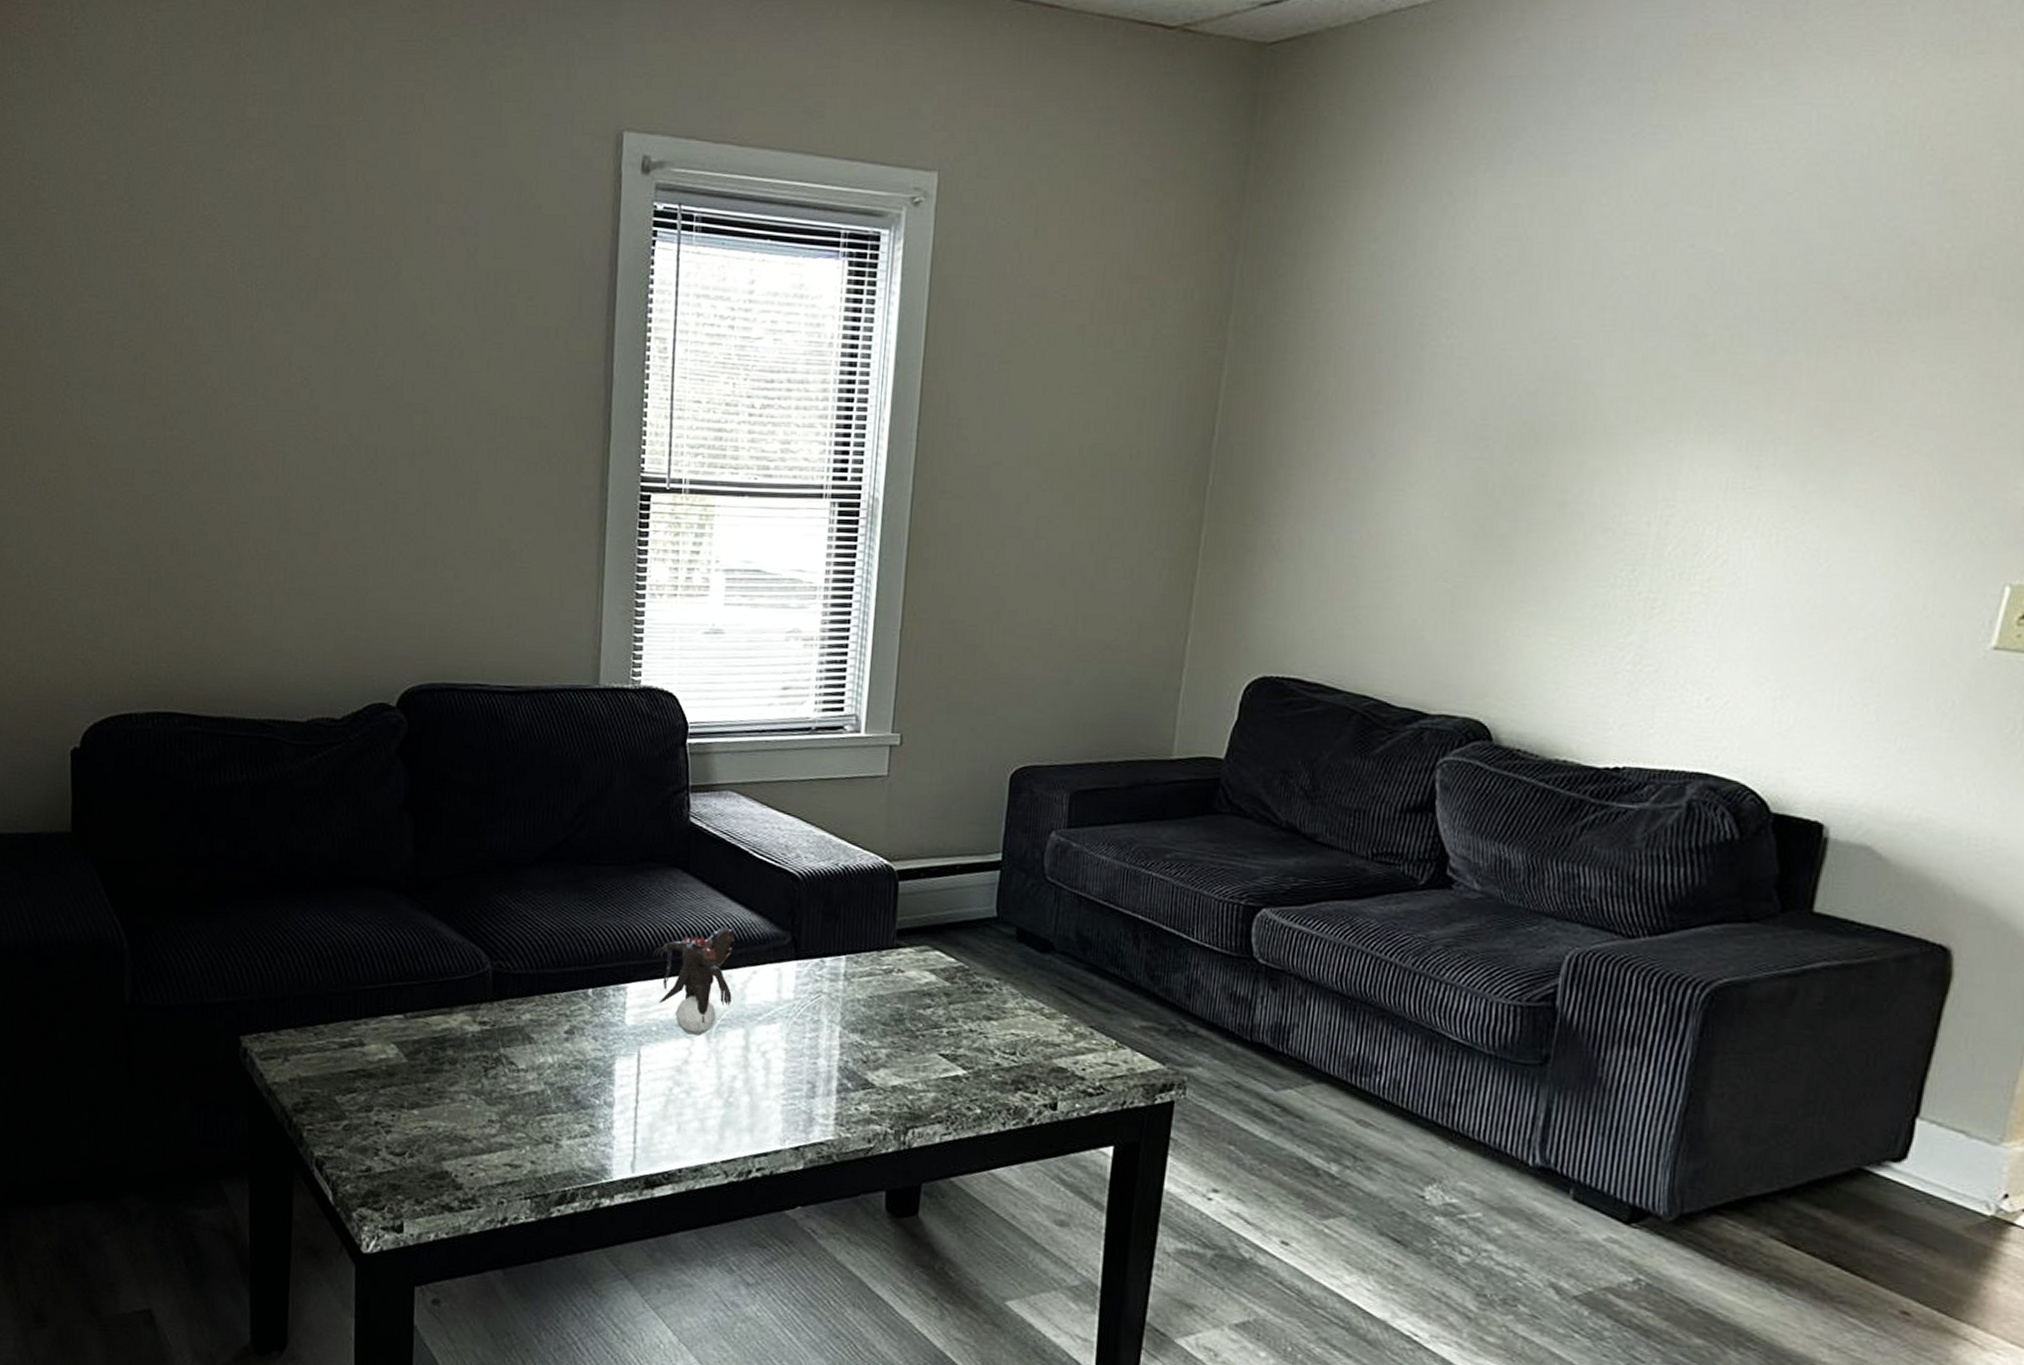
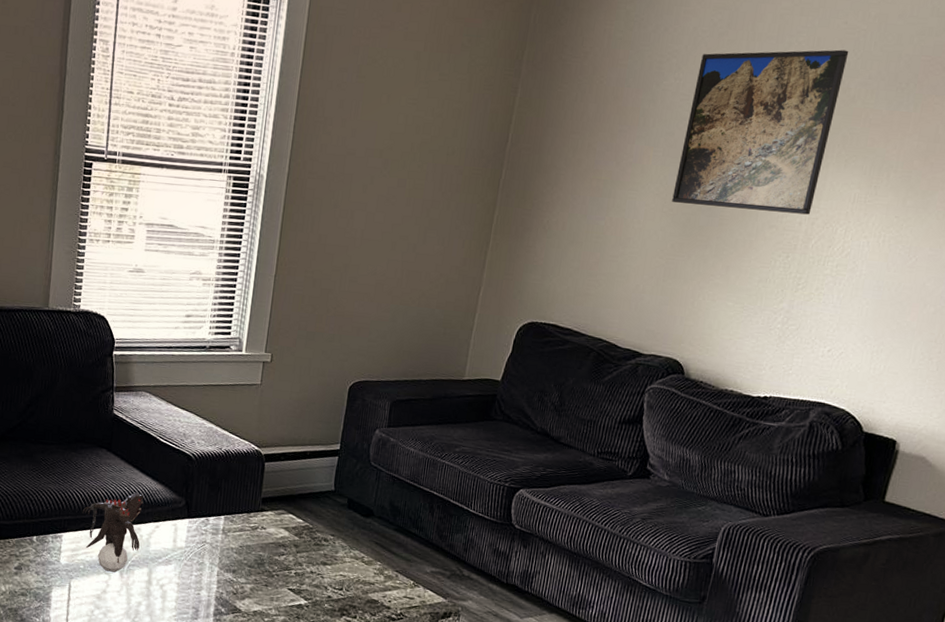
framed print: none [1455,283,1701,511] -> present [672,49,849,215]

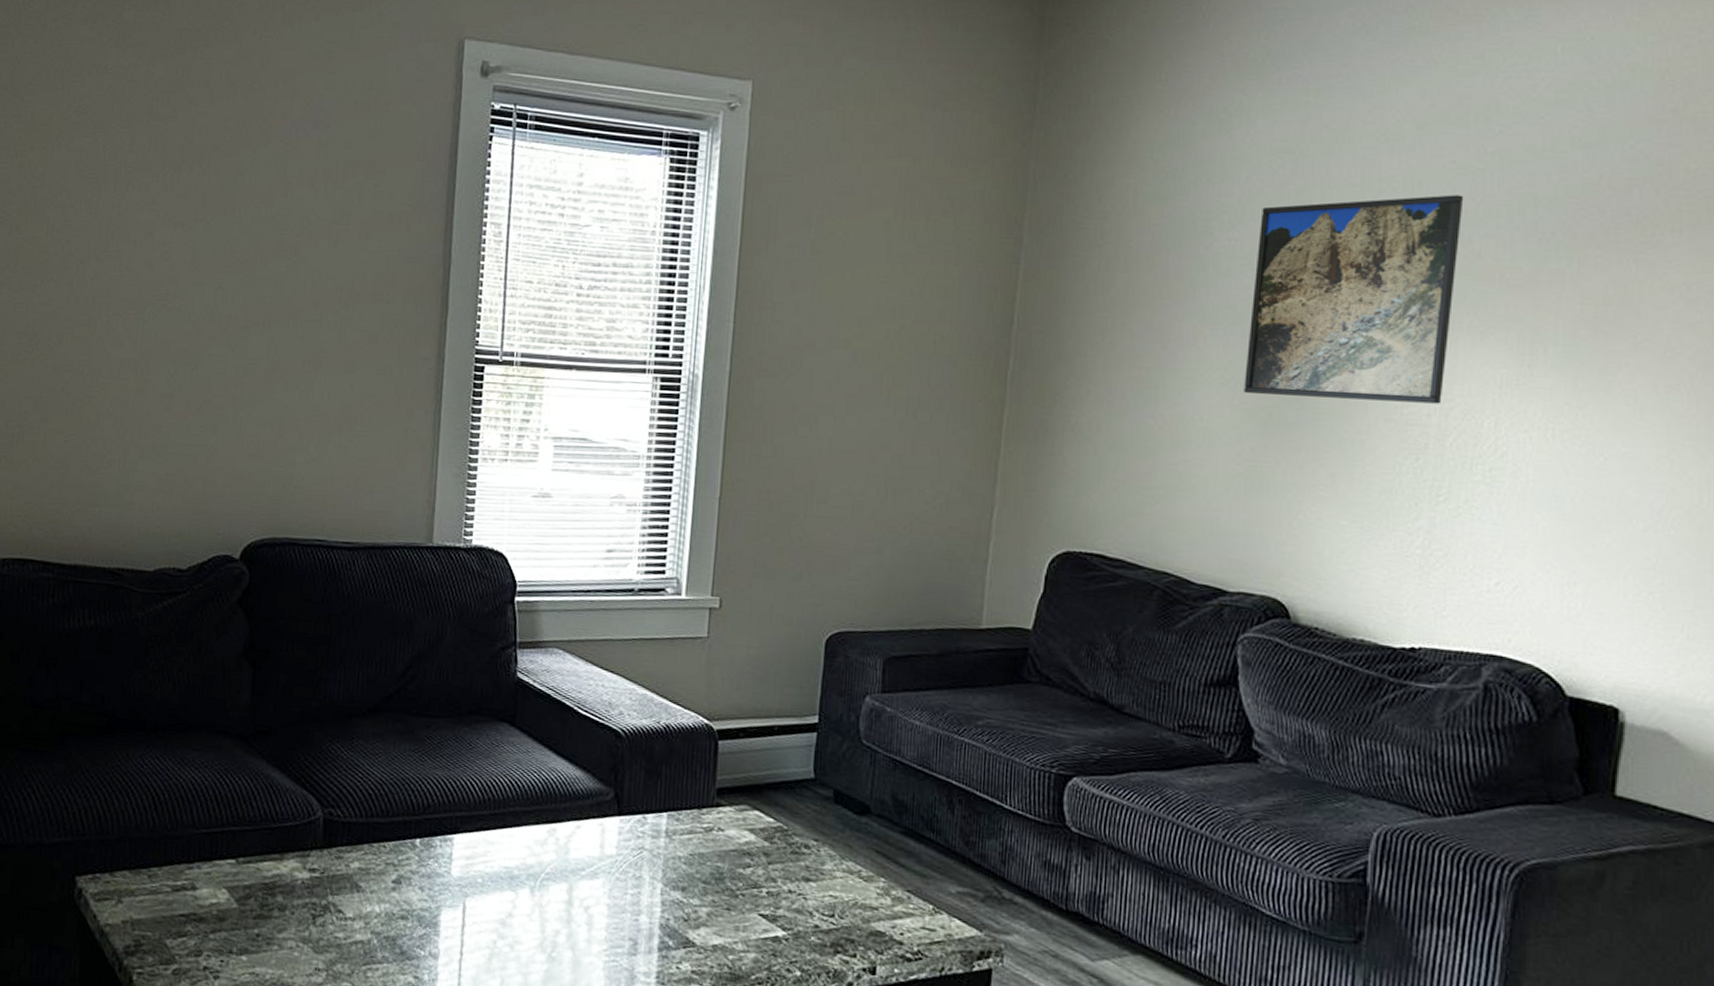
toy figurine: present [83,492,144,572] -> none [479,780,559,889]

